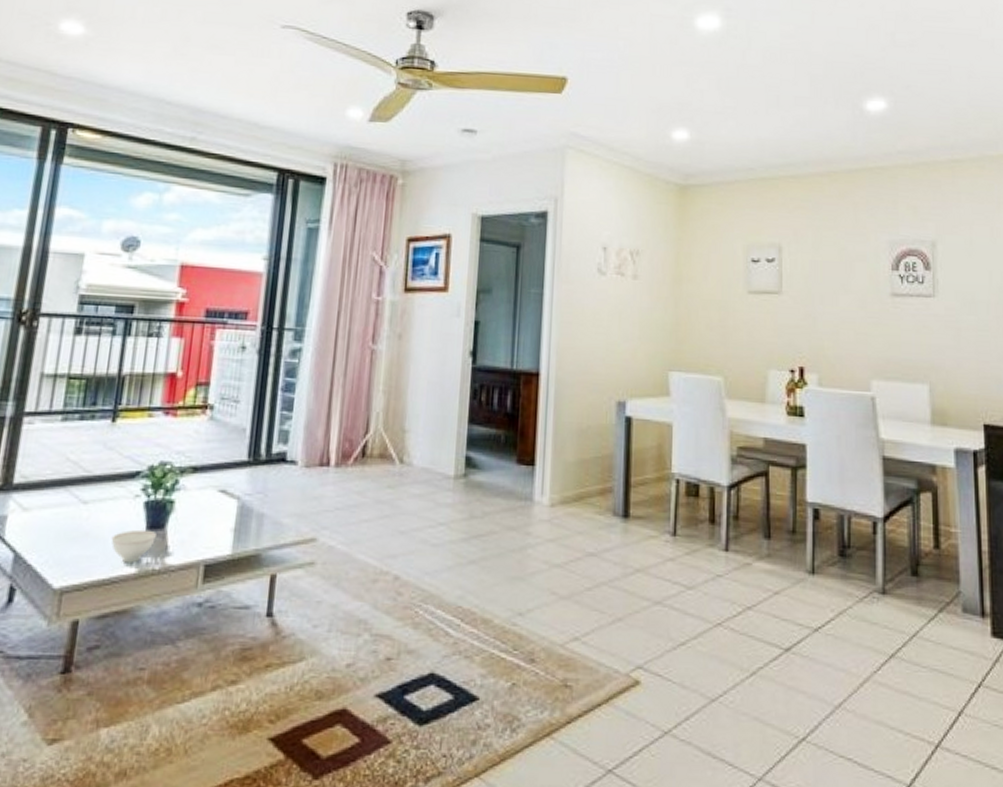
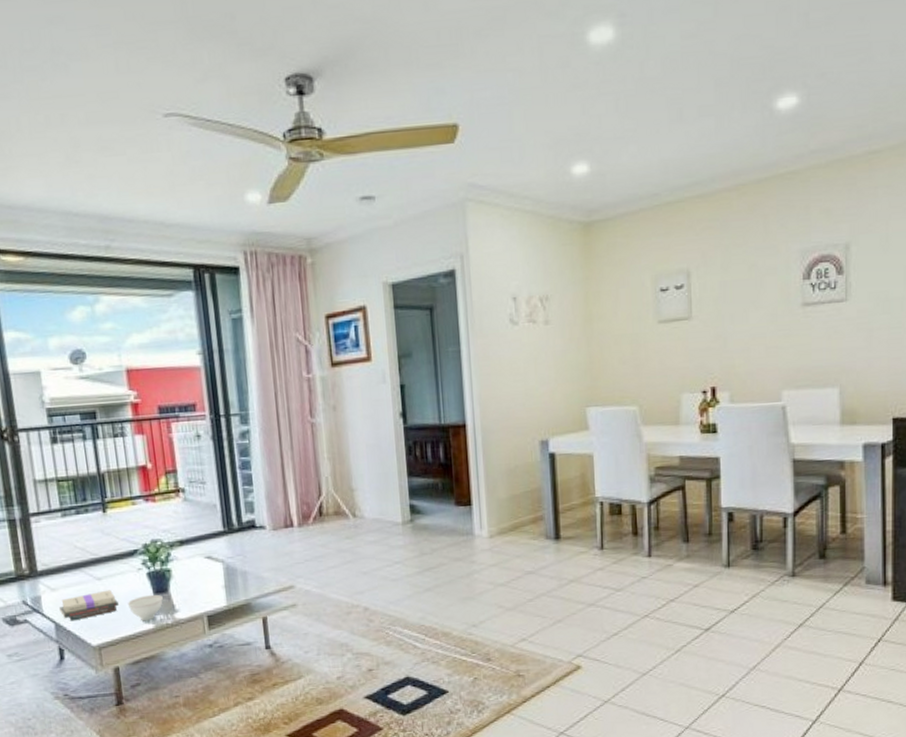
books: none [24,517,101,553] -> present [58,590,118,621]

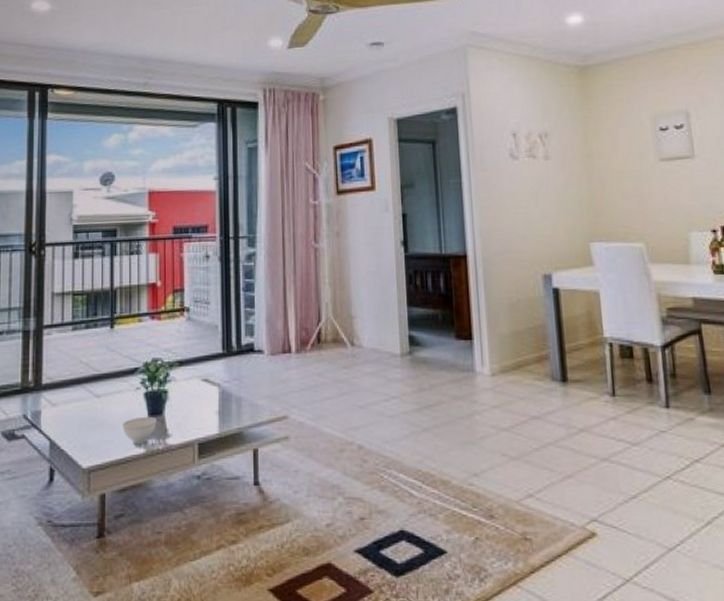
books: present [58,590,118,621] -> none [56,408,113,440]

